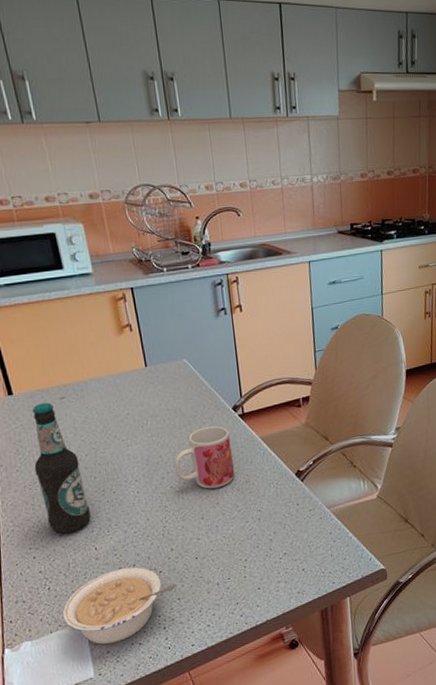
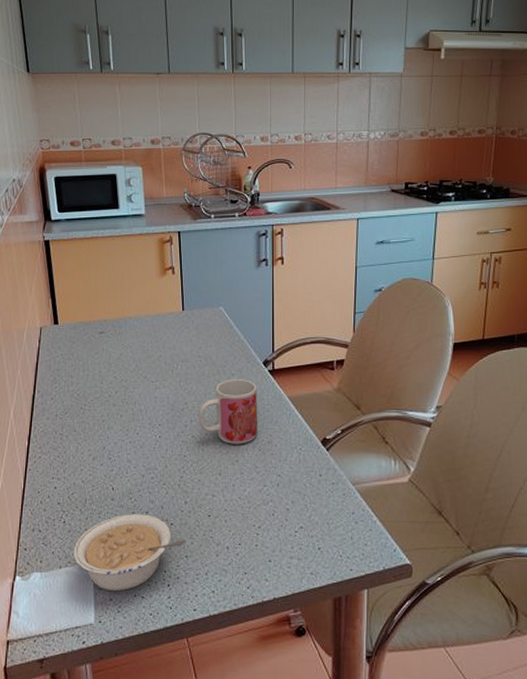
bottle: present [32,402,92,533] -> none [67,336,113,467]

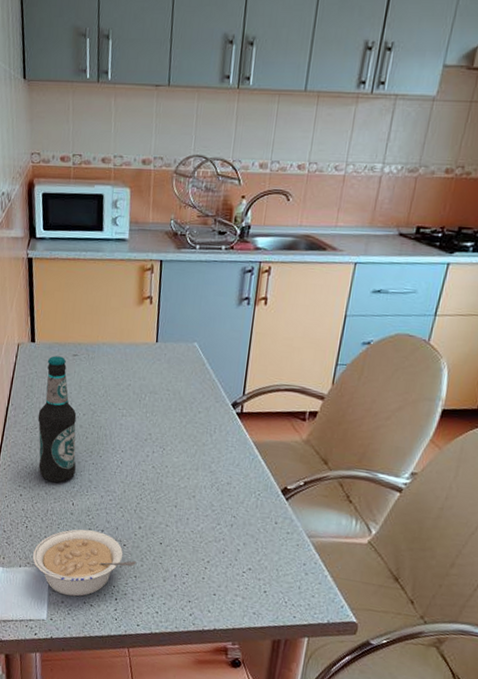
bottle: none [67,336,113,467] -> present [37,356,77,482]
mug: present [198,379,258,444] -> none [160,416,223,482]

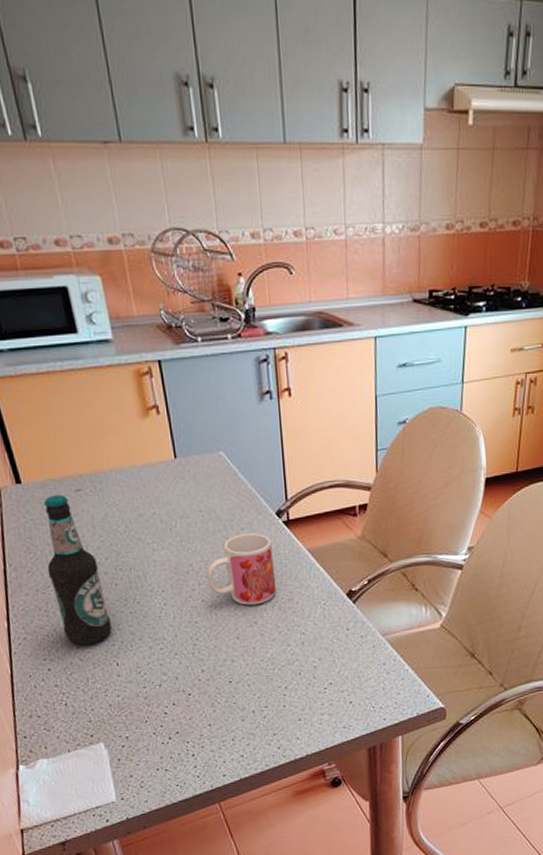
legume: present [33,529,136,597] -> none [82,687,207,769]
mug: none [160,416,223,482] -> present [206,533,277,605]

